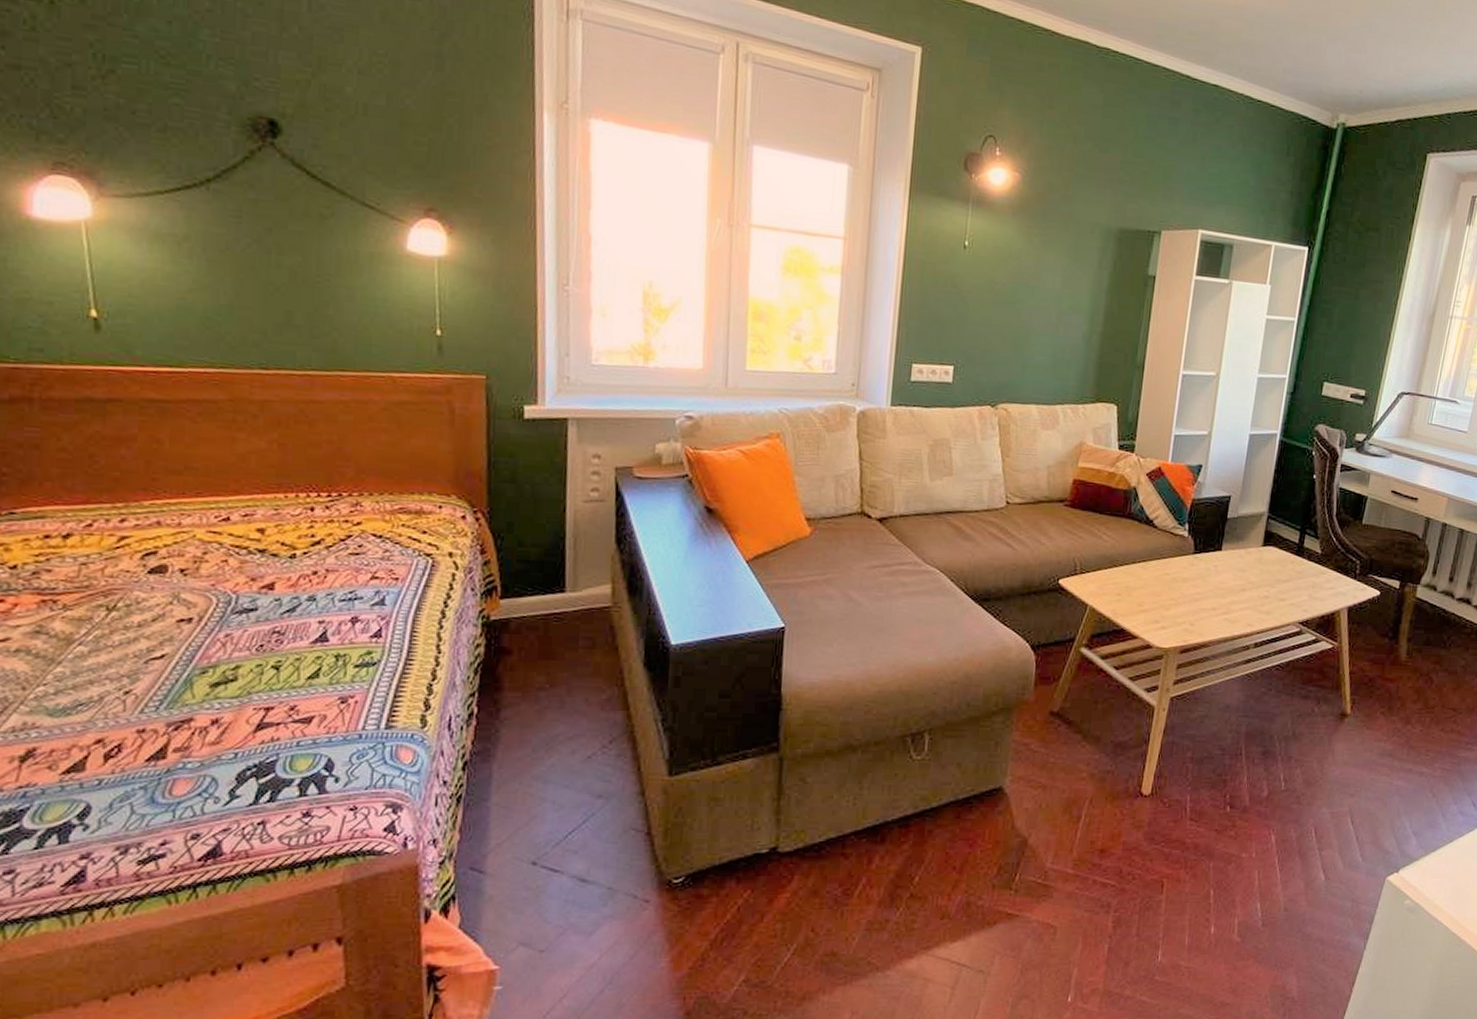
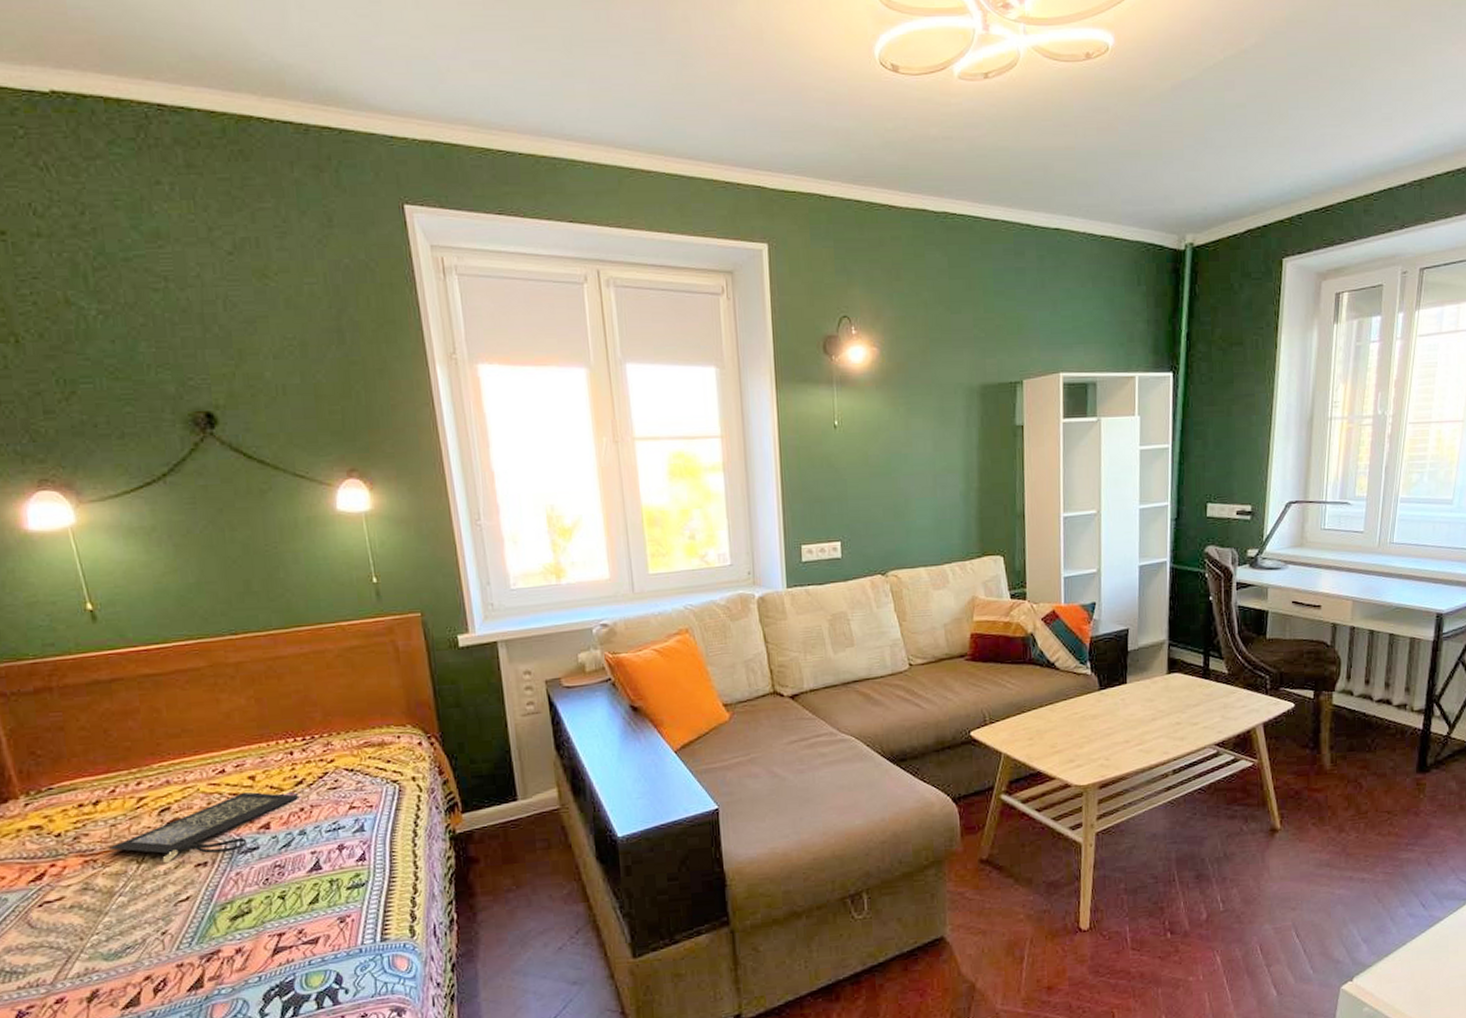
clutch bag: none [73,546,314,615] -> present [108,792,300,864]

